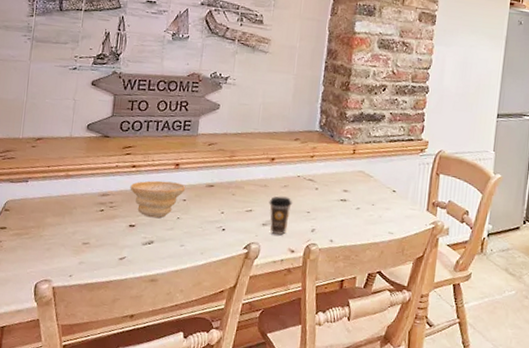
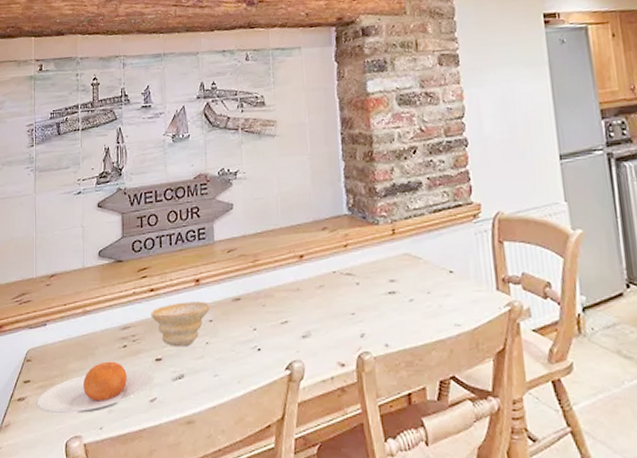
plate: none [10,220,126,262] -> present [37,361,154,413]
coffee cup: present [269,196,292,235] -> none [305,299,332,348]

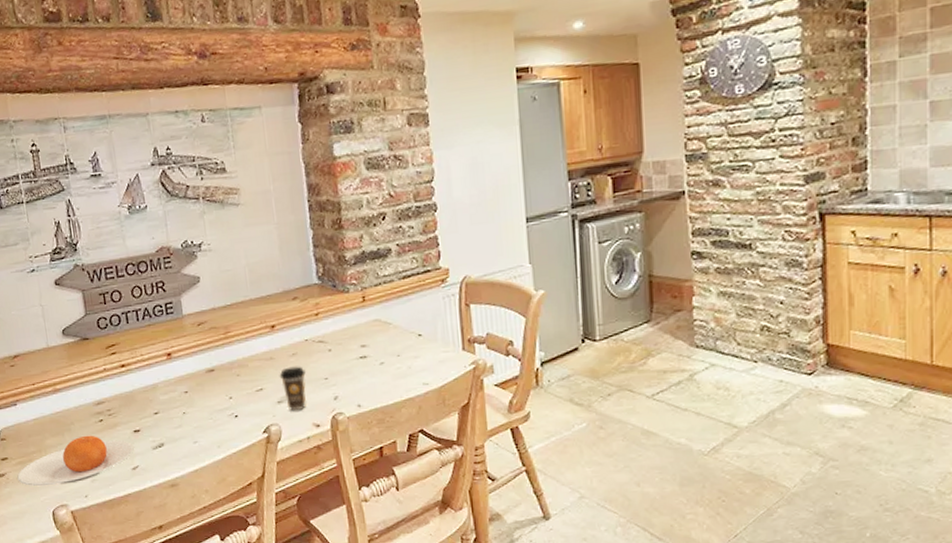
bowl: present [151,301,210,347] -> none [124,374,185,419]
coffee cup: none [305,299,332,348] -> present [279,366,307,412]

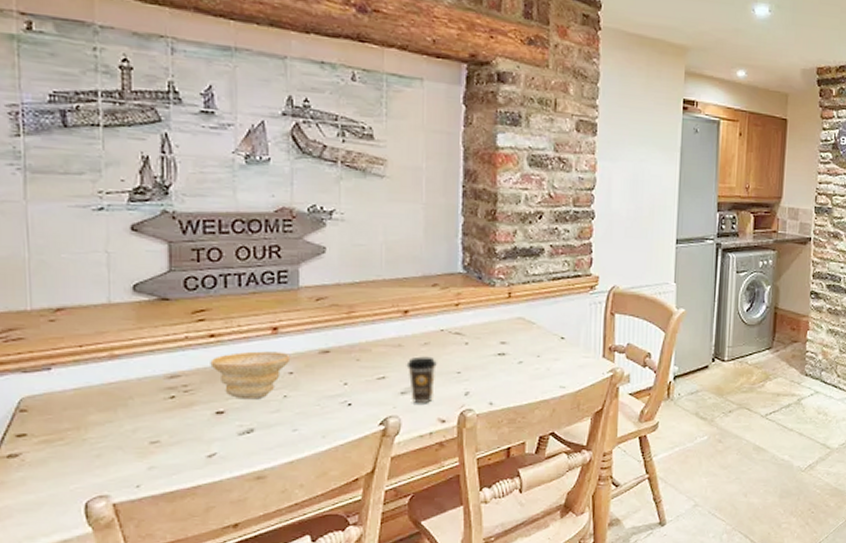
plate: present [17,435,134,486] -> none [38,413,213,471]
bowl: none [124,374,185,419] -> present [210,351,291,400]

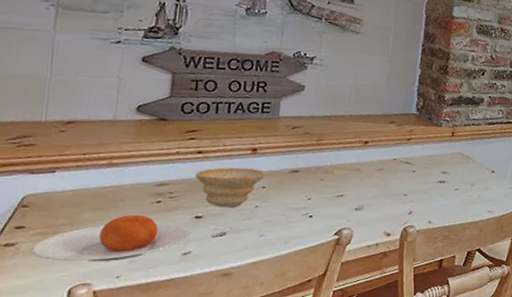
plate: none [38,413,213,471] -> present [31,214,191,262]
coffee cup: present [406,356,437,404] -> none [362,179,388,219]

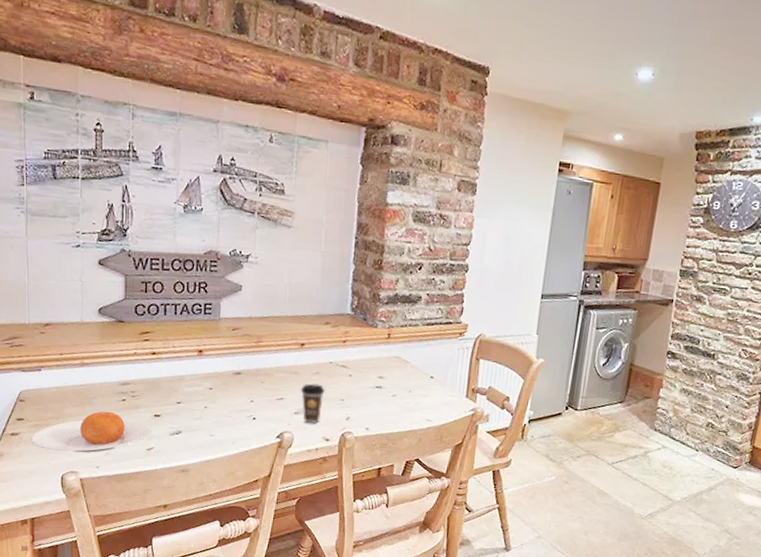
bowl: present [195,167,265,208] -> none [151,368,211,408]
coffee cup: none [362,179,388,219] -> present [300,383,325,424]

